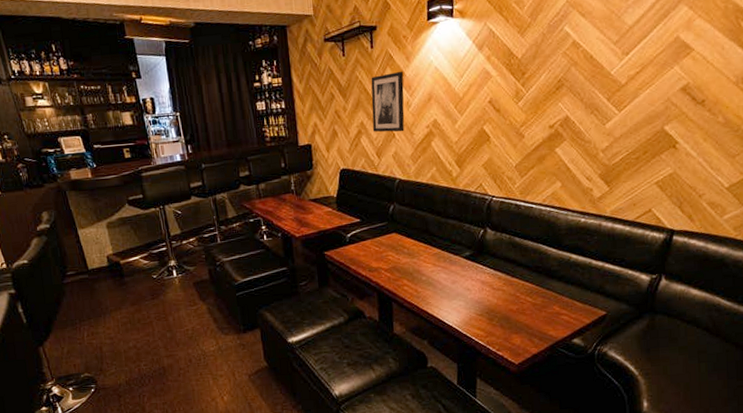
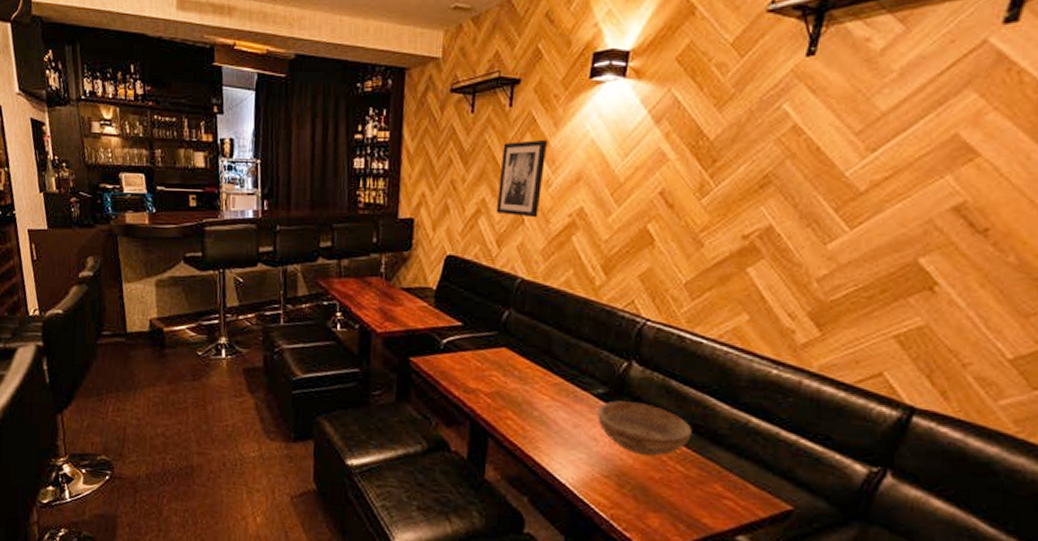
bowl: none [467,257,534,295] -> present [597,401,692,457]

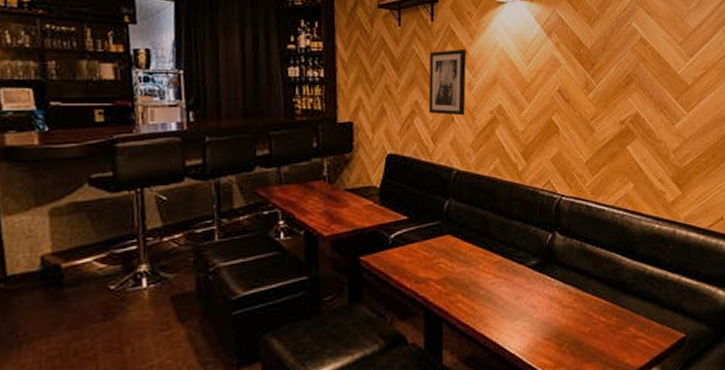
bowl: present [597,401,692,457] -> none [533,267,607,314]

